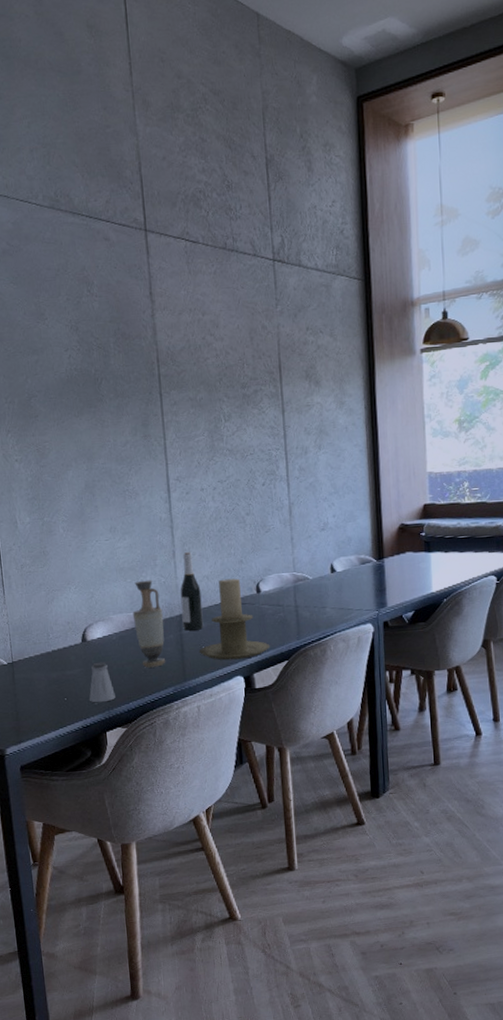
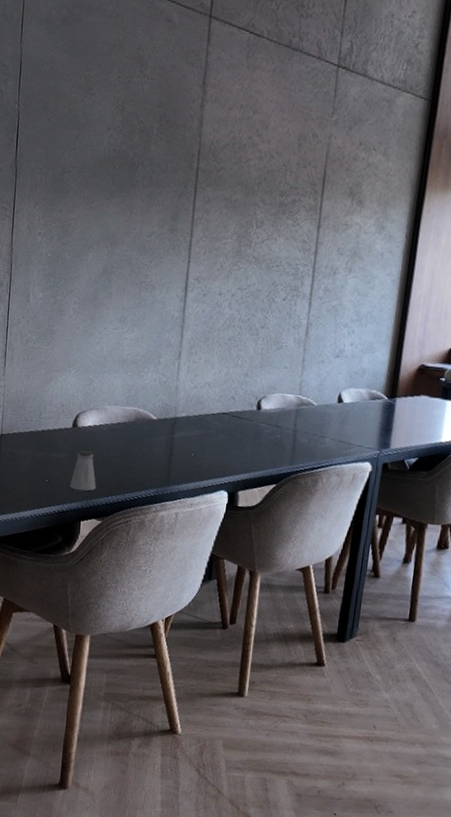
vase: present [132,580,166,668] -> none [127,376,159,466]
wine bottle: present [180,552,204,631] -> none [175,355,201,437]
candle holder: present [198,578,270,661] -> none [187,389,261,475]

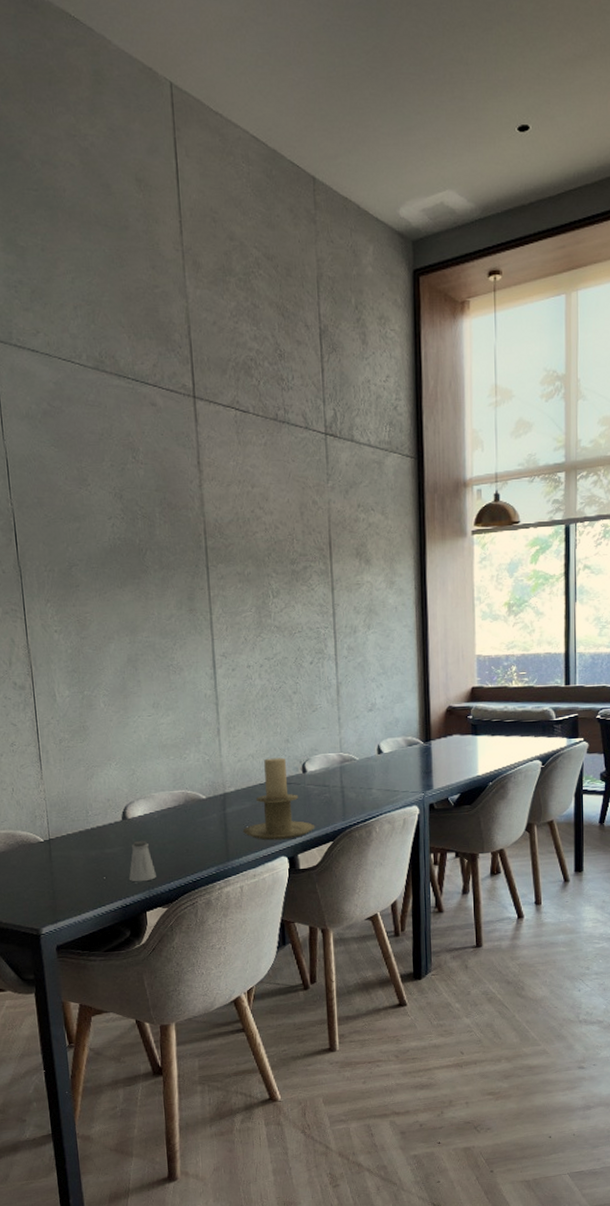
candle holder: none [187,389,261,475] -> present [242,757,315,841]

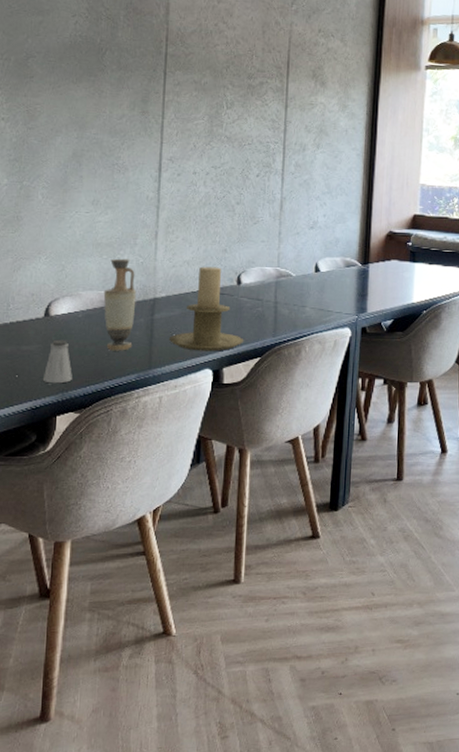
vase: none [175,757,209,847] -> present [103,258,137,351]

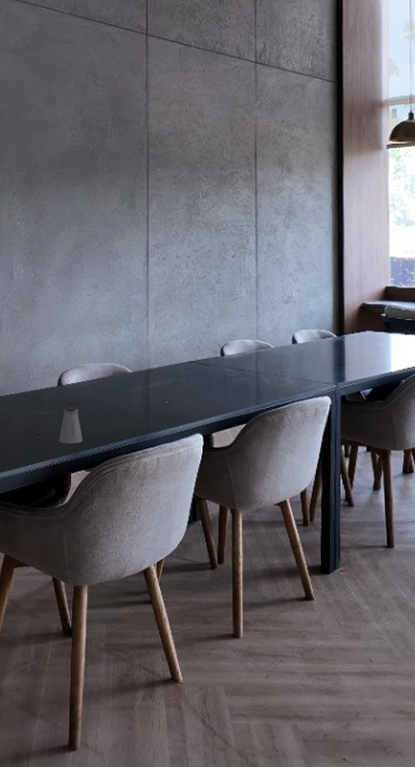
vase: present [103,258,137,351] -> none [105,334,133,417]
candle holder: present [168,266,244,352] -> none [162,340,230,418]

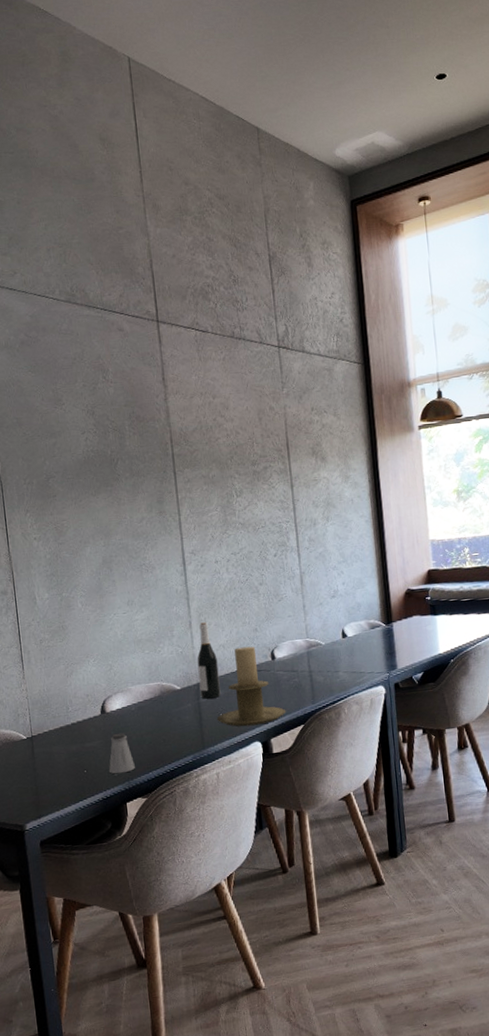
wine bottle: none [150,312,169,385] -> present [197,622,221,699]
candle holder: none [162,340,230,418] -> present [216,646,286,727]

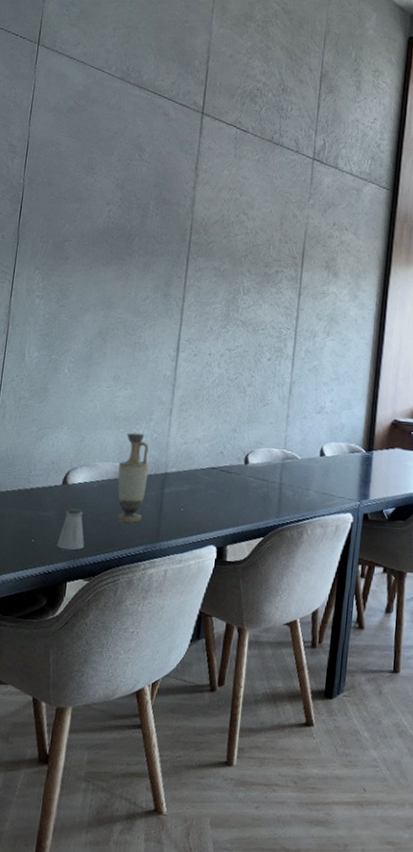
vase: none [150,650,185,737] -> present [117,432,149,523]
wine bottle: present [197,622,221,699] -> none [165,412,191,492]
candle holder: present [216,646,286,727] -> none [176,444,249,529]

